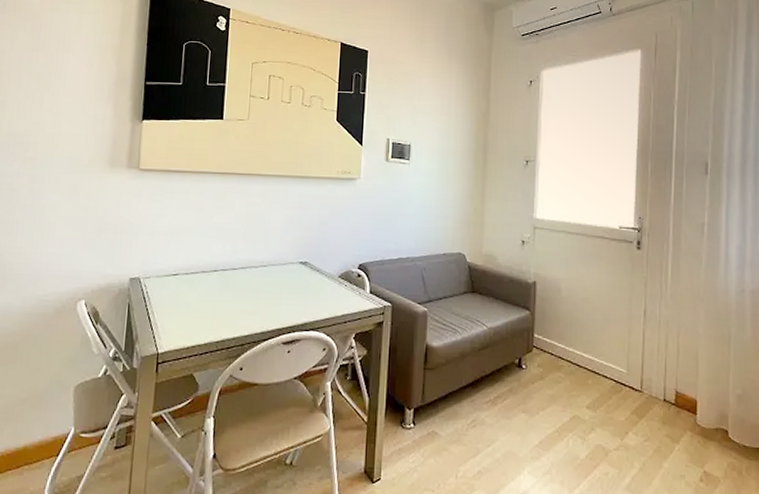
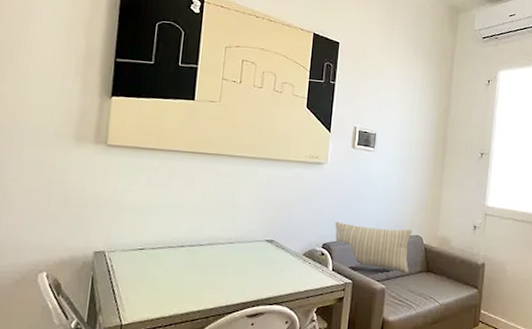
pillow: none [371,240,454,295] -> present [335,221,412,273]

